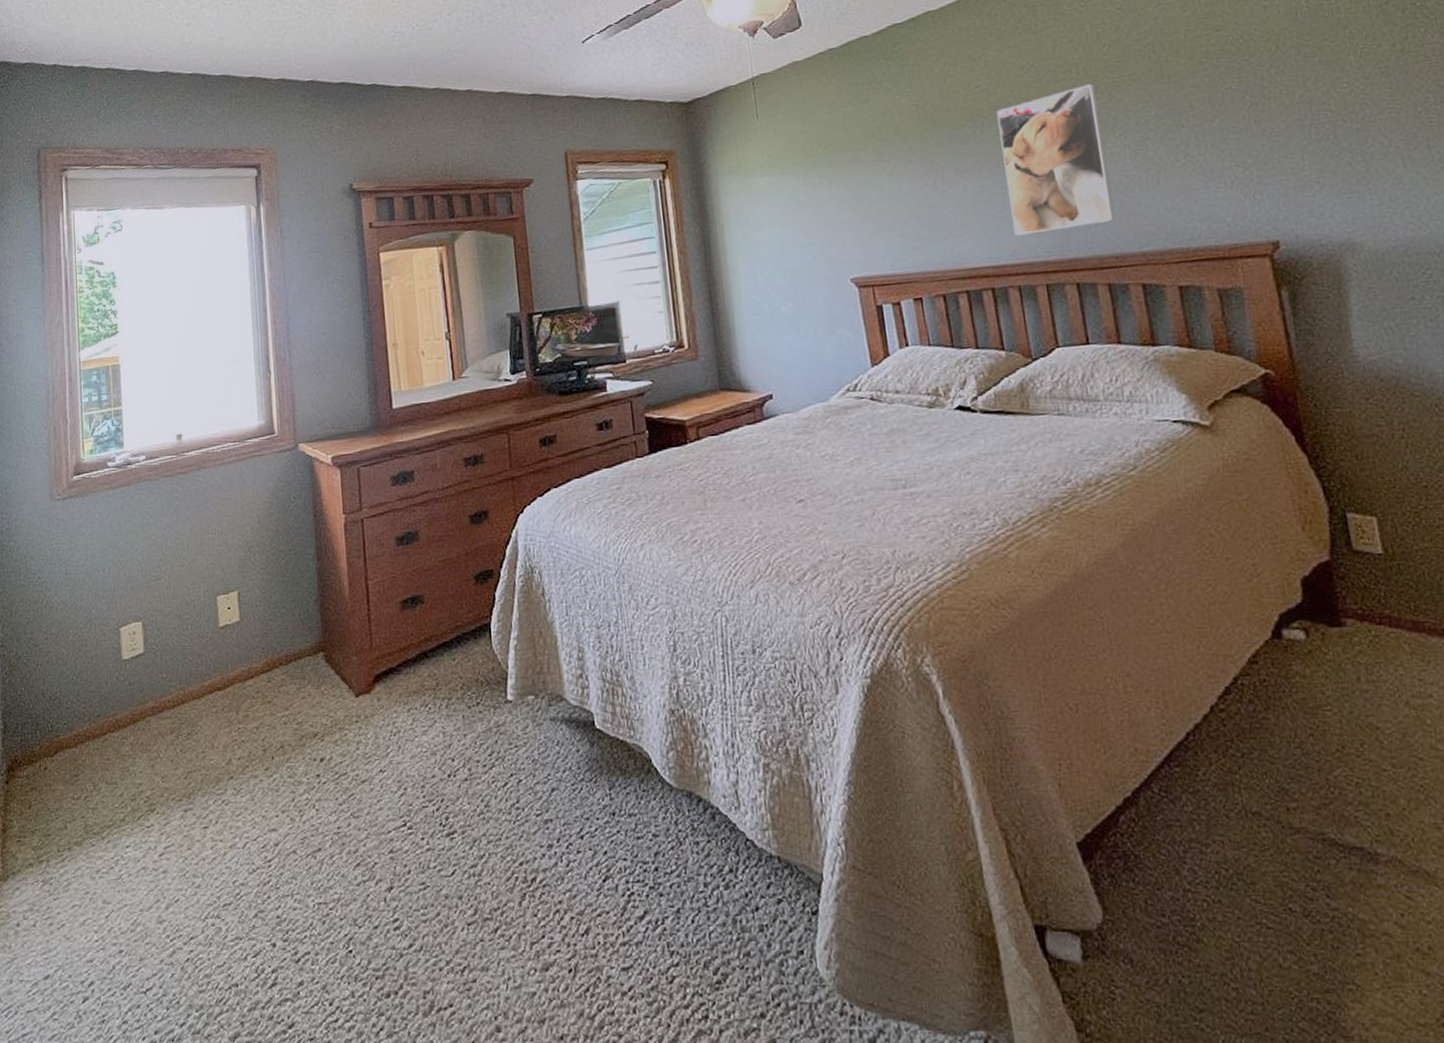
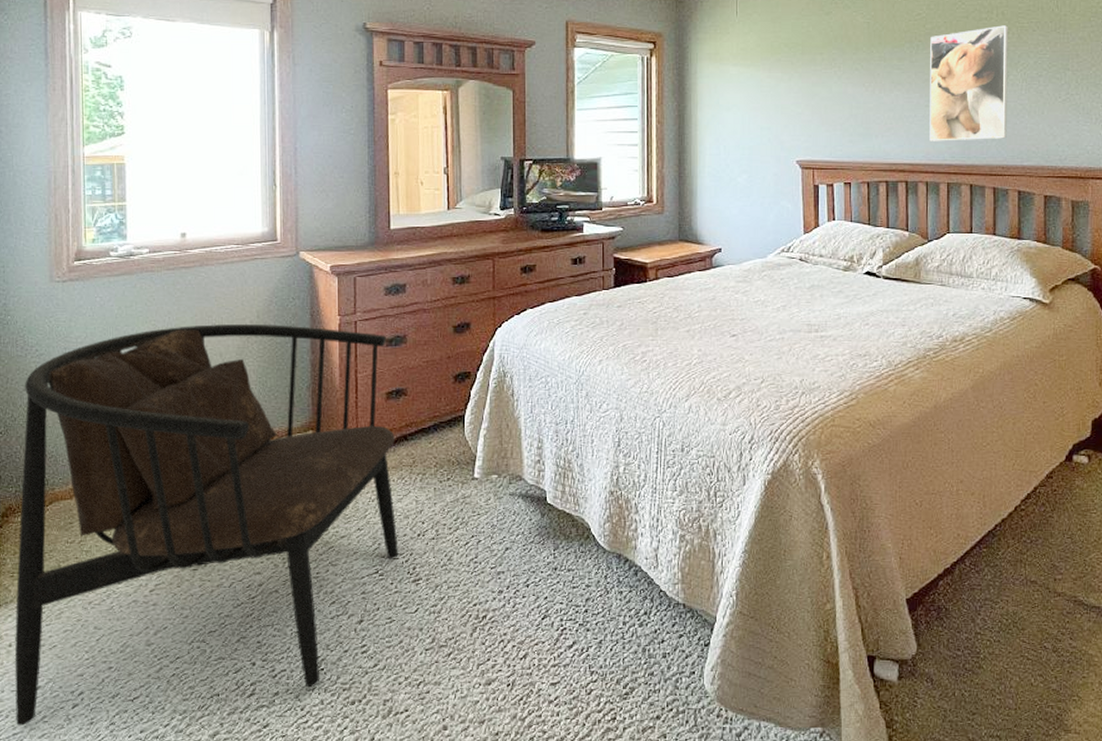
armchair: none [22,529,428,1024] -> present [14,324,398,726]

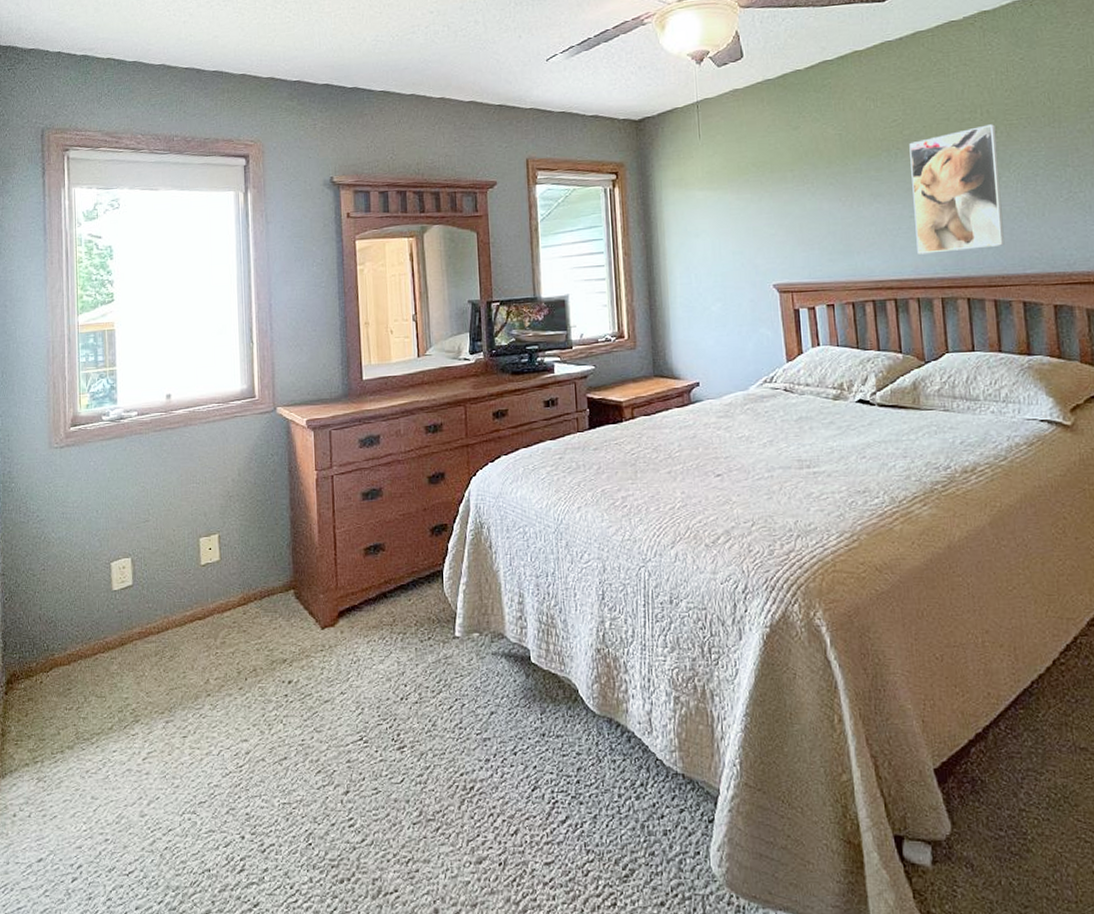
armchair: present [14,324,398,726] -> none [18,482,382,900]

